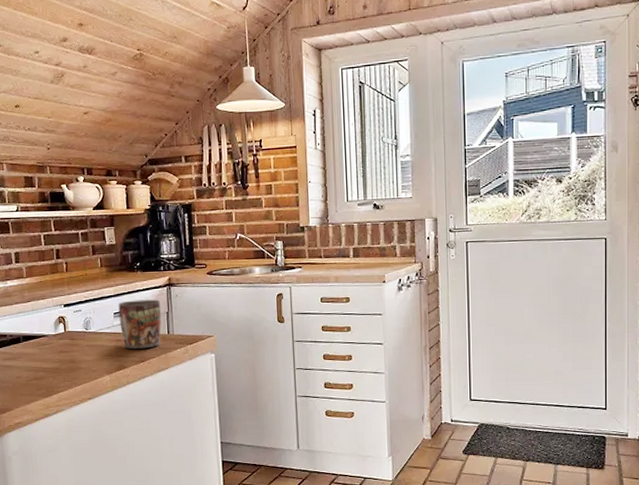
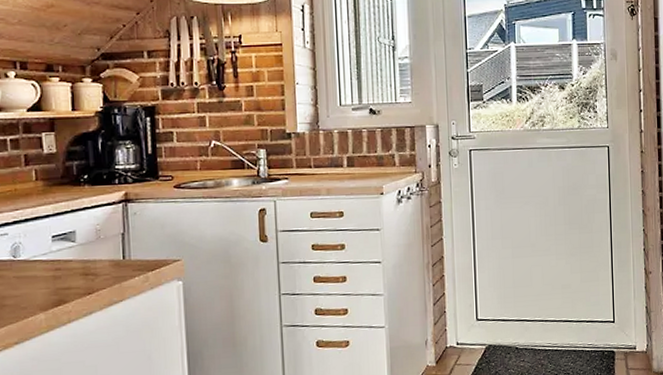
mug: present [118,299,162,349] -> none [58,218,115,279]

